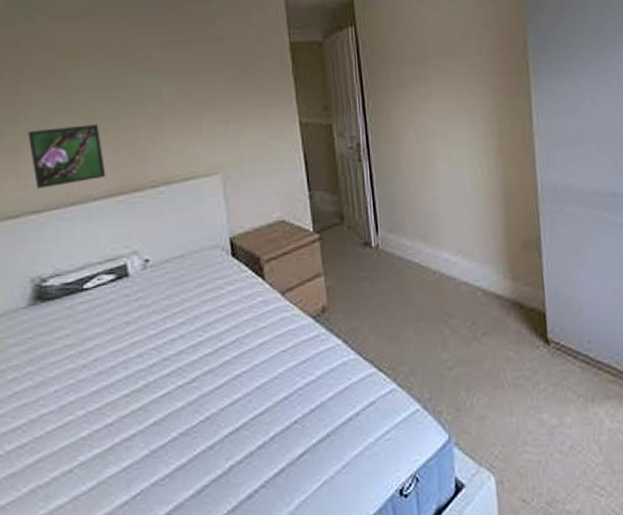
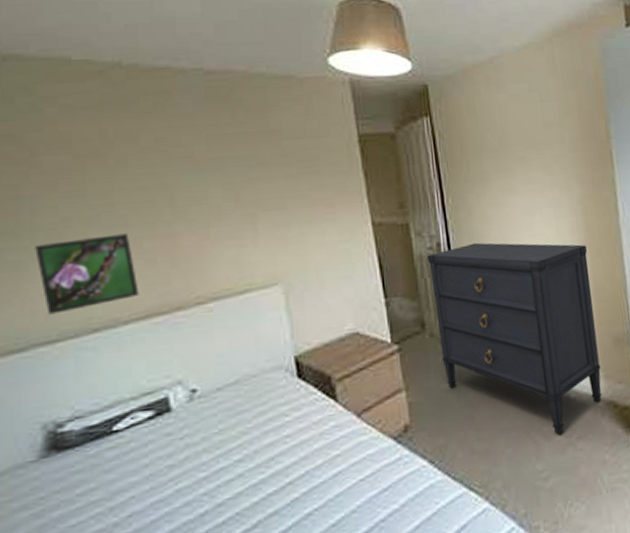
dresser: none [347,144,509,328] -> present [426,242,602,434]

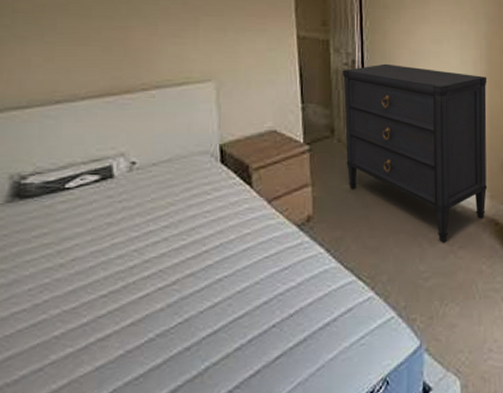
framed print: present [35,233,139,315] -> none [14,22,96,85]

